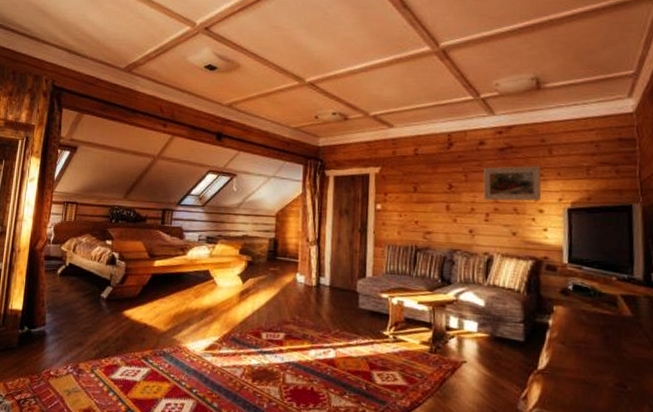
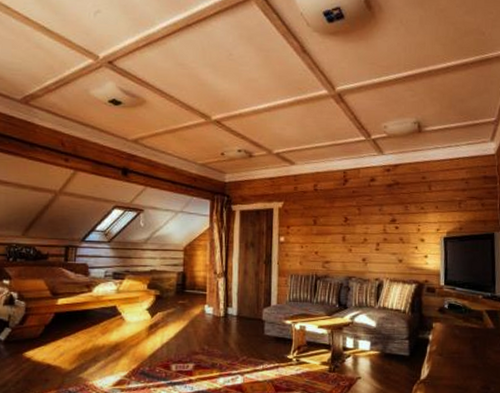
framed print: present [483,165,542,201] -> none [374,200,423,232]

